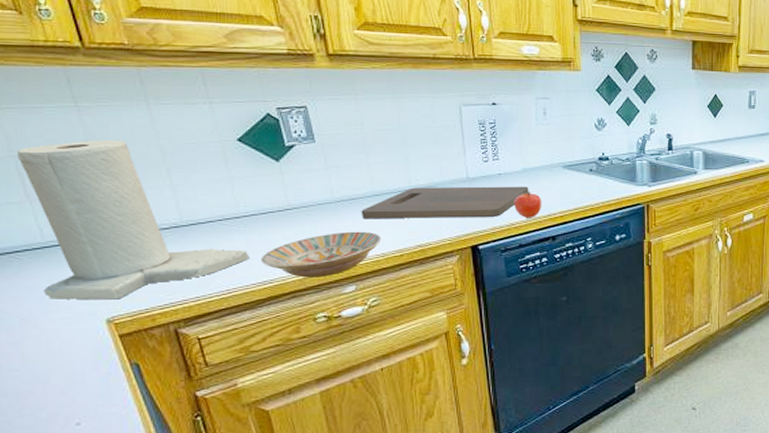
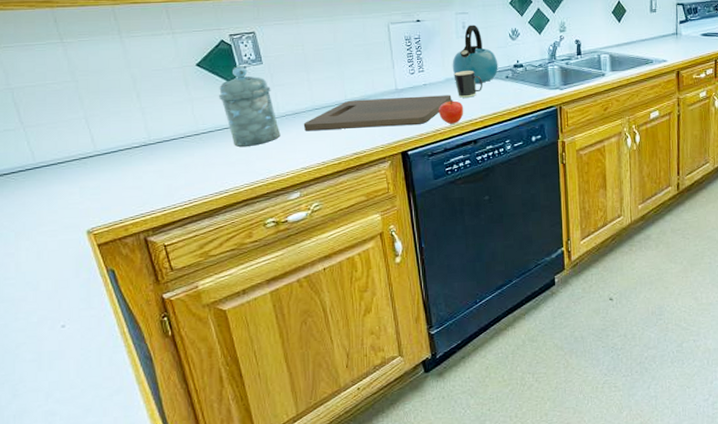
paper towel: present [16,139,249,300] -> none [13,70,207,214]
bowl: present [260,231,381,278] -> none [216,142,321,187]
canister: none [262,144,335,233] -> present [218,66,281,147]
kettle: none [530,111,582,175] -> present [452,24,498,83]
mug: none [532,160,563,190] -> present [453,70,482,98]

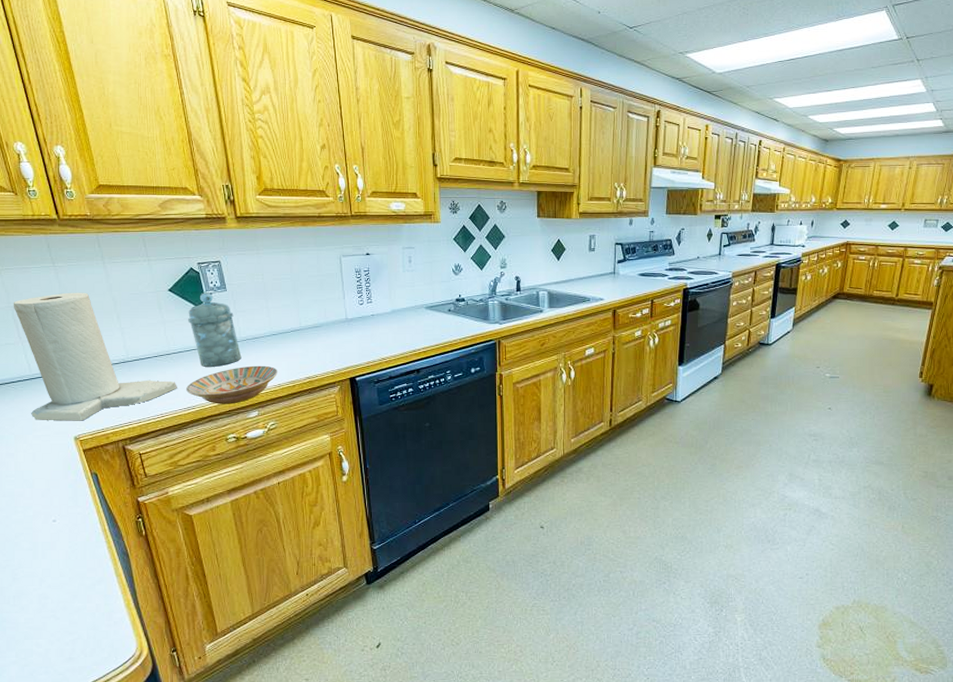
paper towel: none [13,70,207,214] -> present [13,292,177,421]
bowl: none [216,142,321,187] -> present [185,365,277,404]
cutting board: present [303,95,452,131] -> none [262,326,397,355]
fruit: present [438,99,464,124] -> none [384,330,408,353]
kettle: present [452,24,498,83] -> none [398,259,441,315]
mug: present [453,70,482,98] -> none [399,302,426,329]

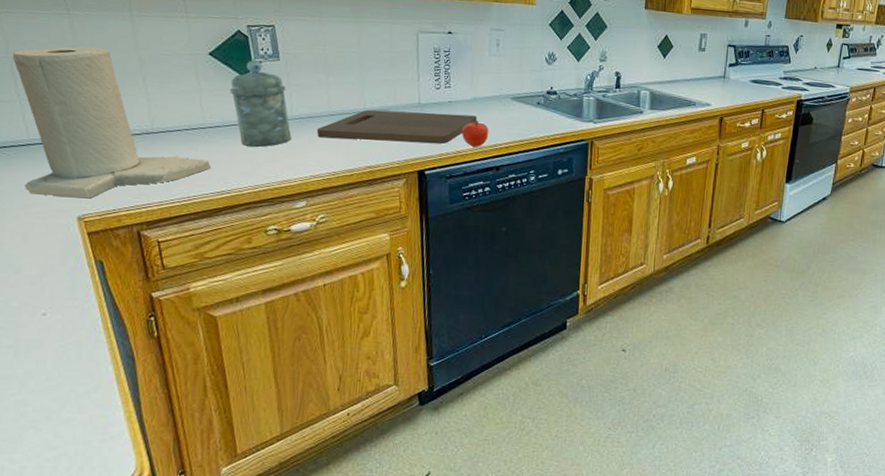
bowl: present [185,365,277,404] -> none [220,148,333,191]
cutting board: none [262,326,397,355] -> present [316,109,477,144]
fruit: none [384,330,408,353] -> present [461,121,489,147]

